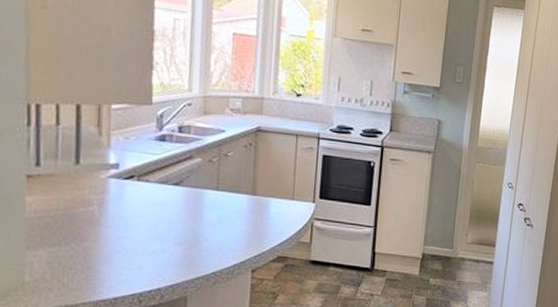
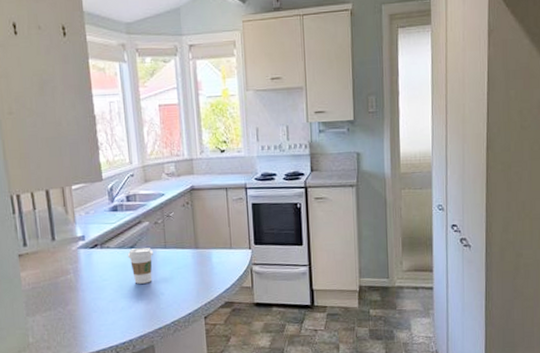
coffee cup: none [170,185,202,227] -> present [127,247,153,284]

